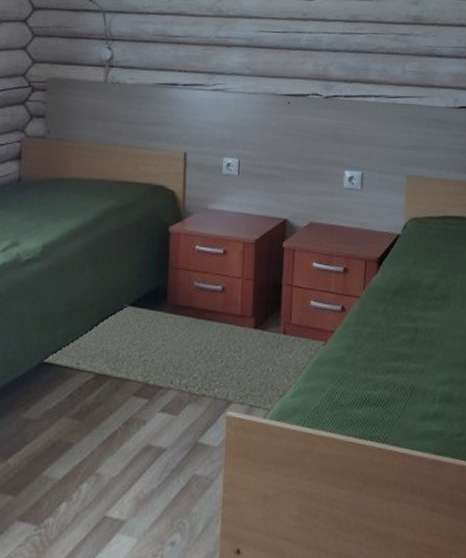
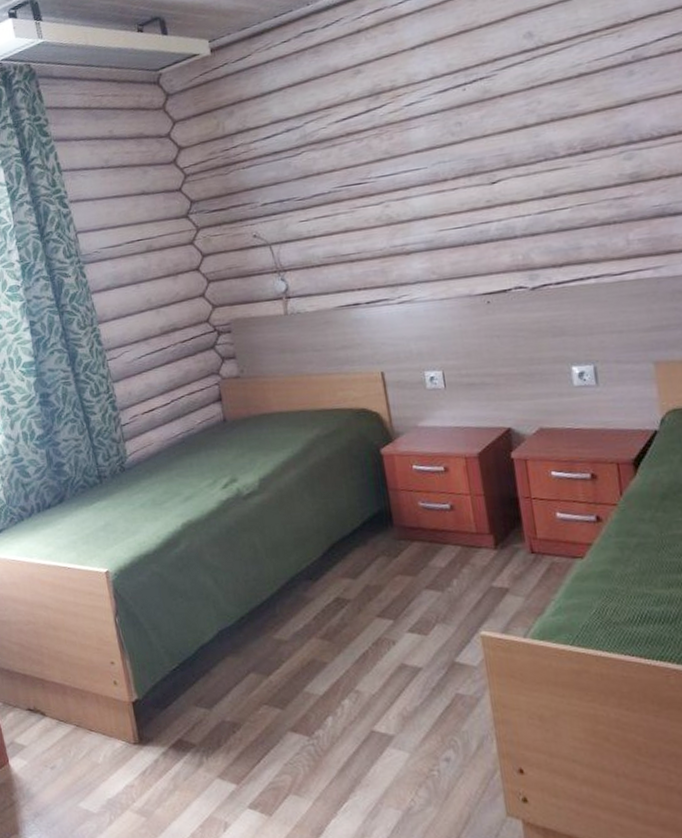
rug: present [41,305,328,411] -> none [281,529,586,630]

